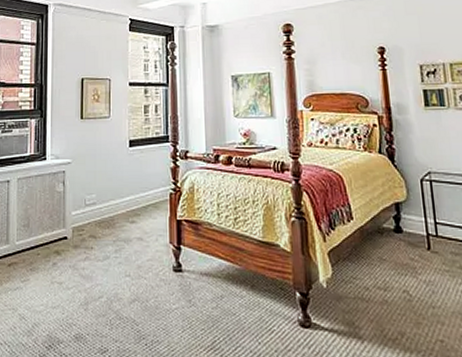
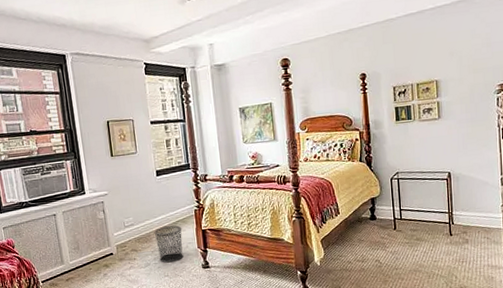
waste bin: none [118,211,153,258] -> present [154,225,183,263]

